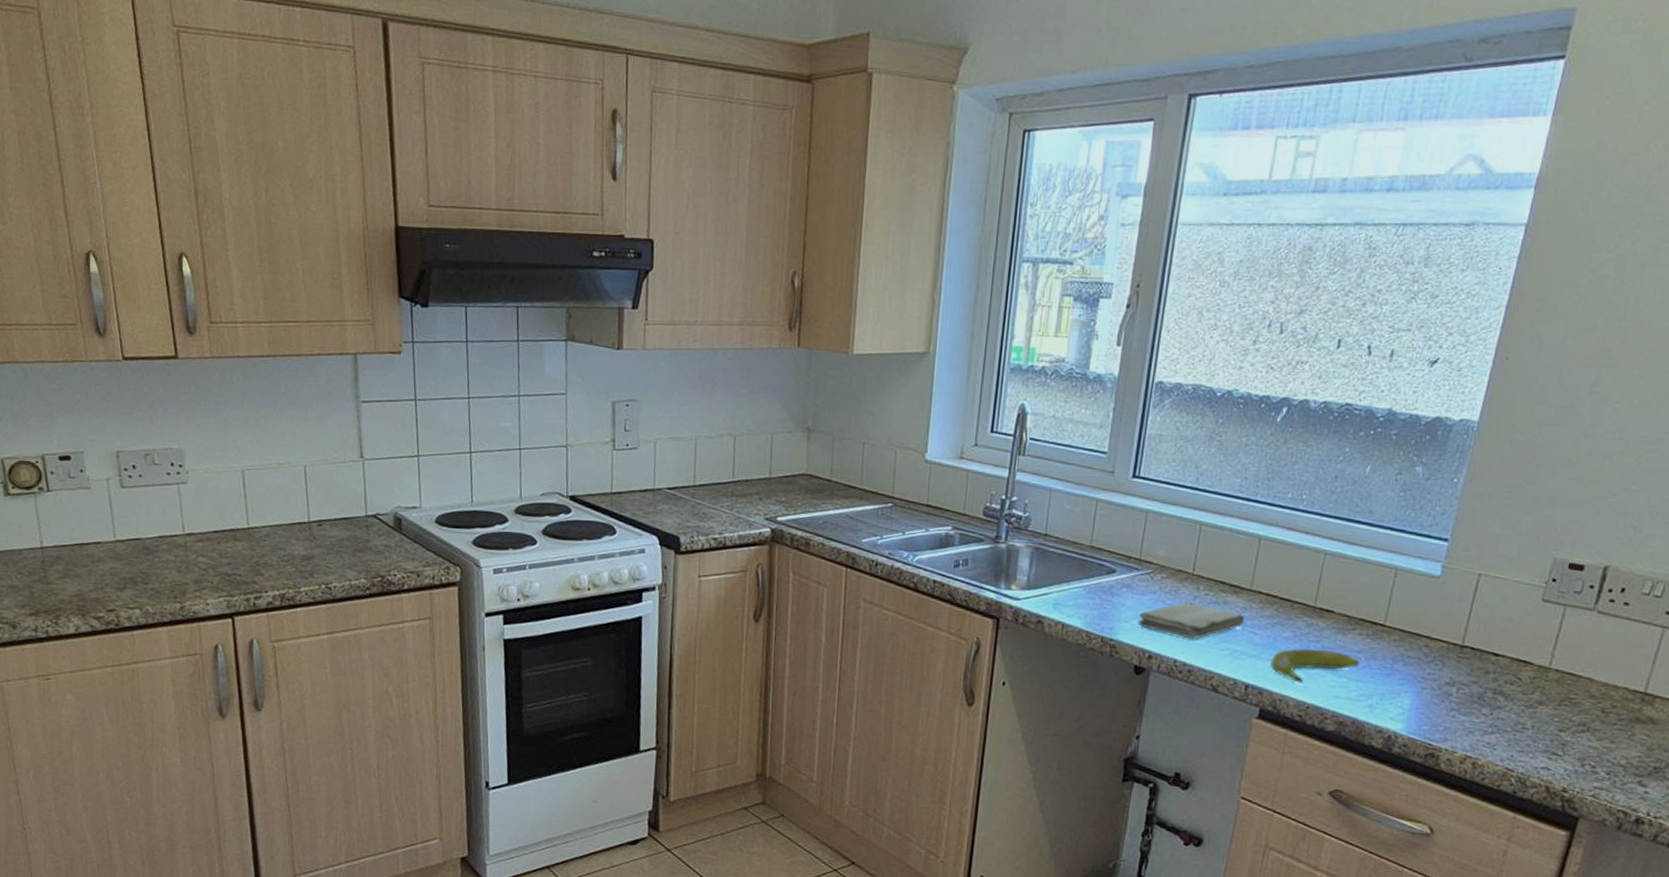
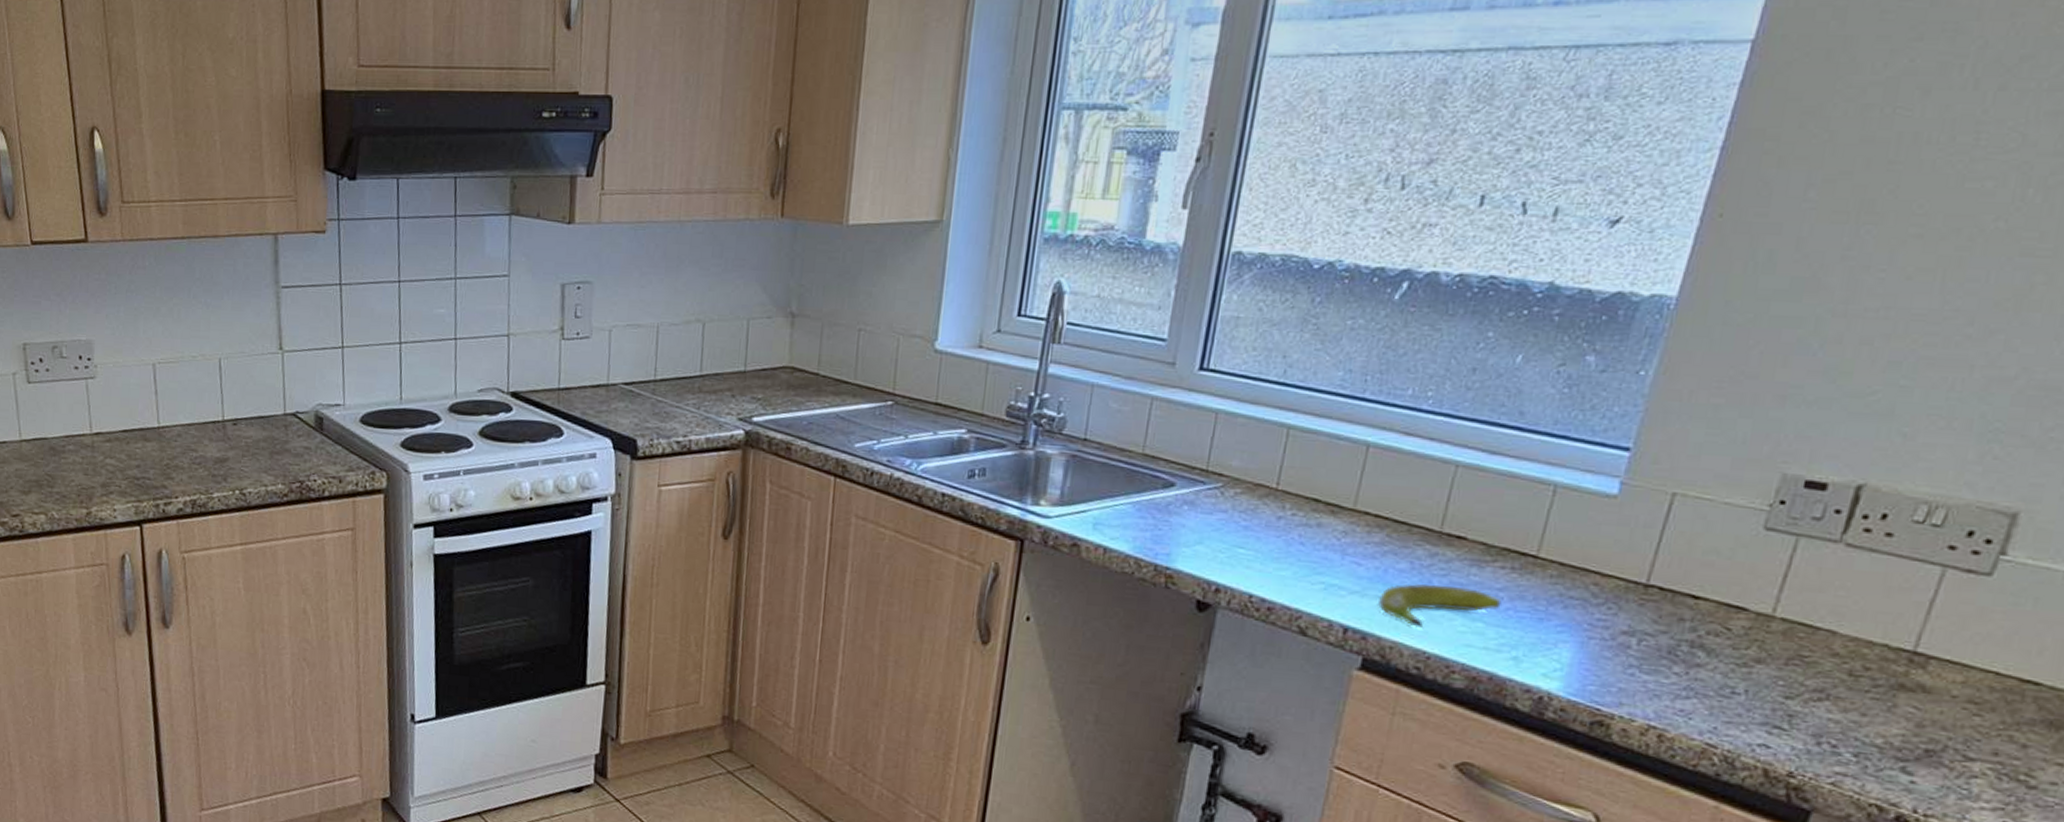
washcloth: present [1138,602,1245,639] -> none [1202,524,1345,570]

